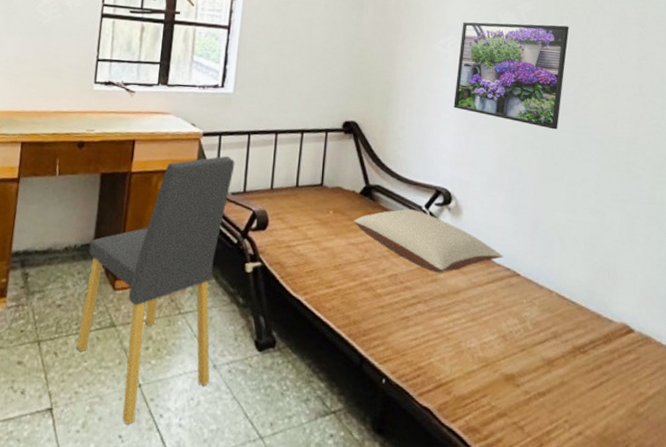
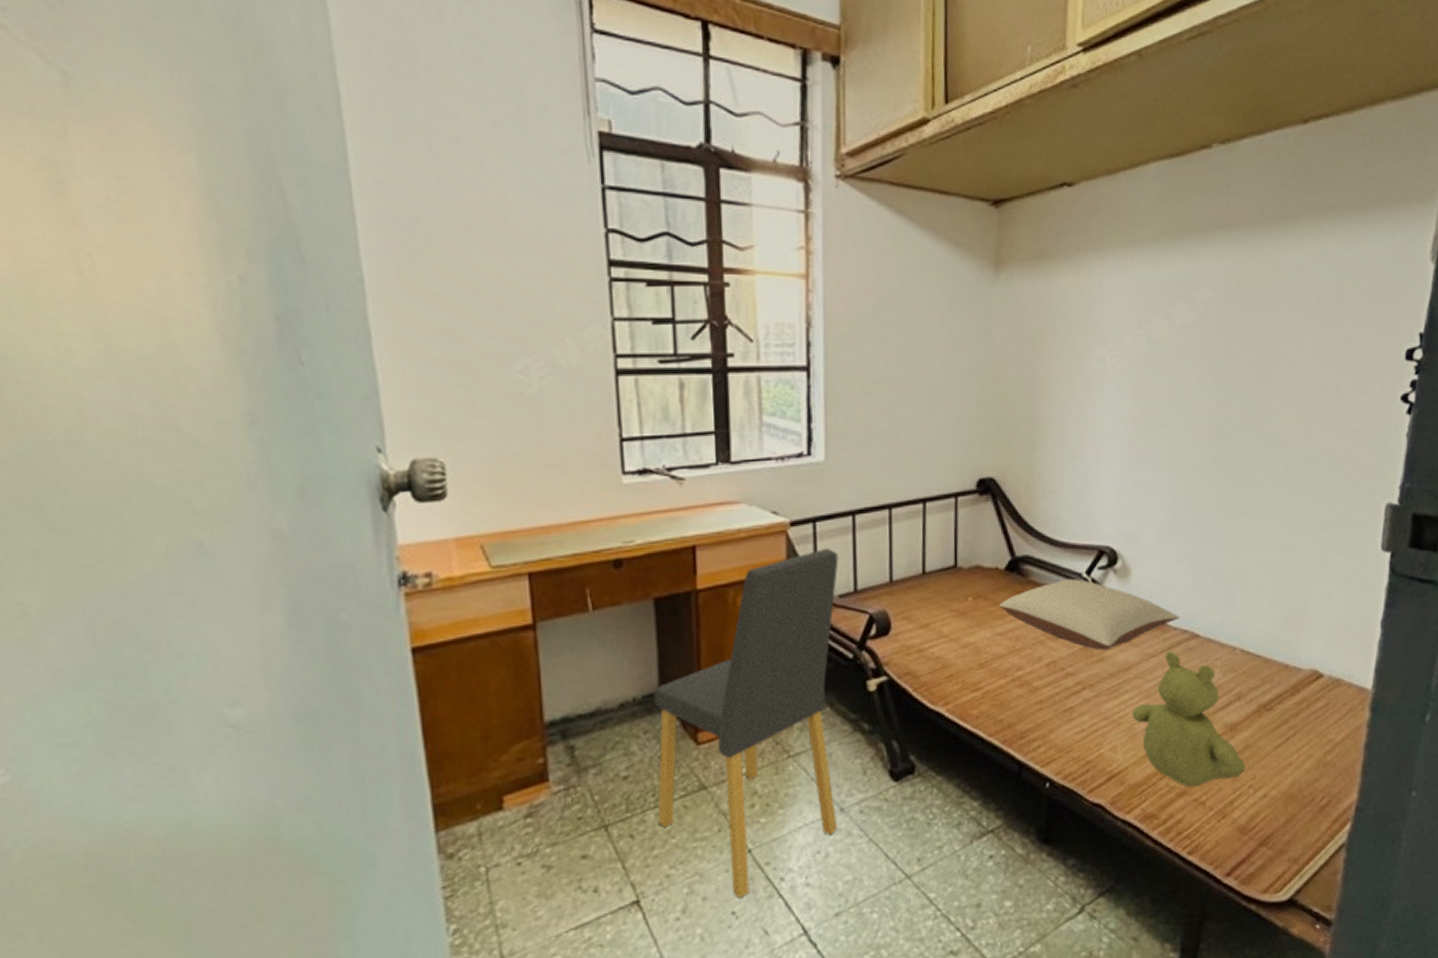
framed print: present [454,22,569,130] -> none [1116,314,1256,453]
stuffed bear: none [459,283,562,411] -> present [1132,651,1246,787]

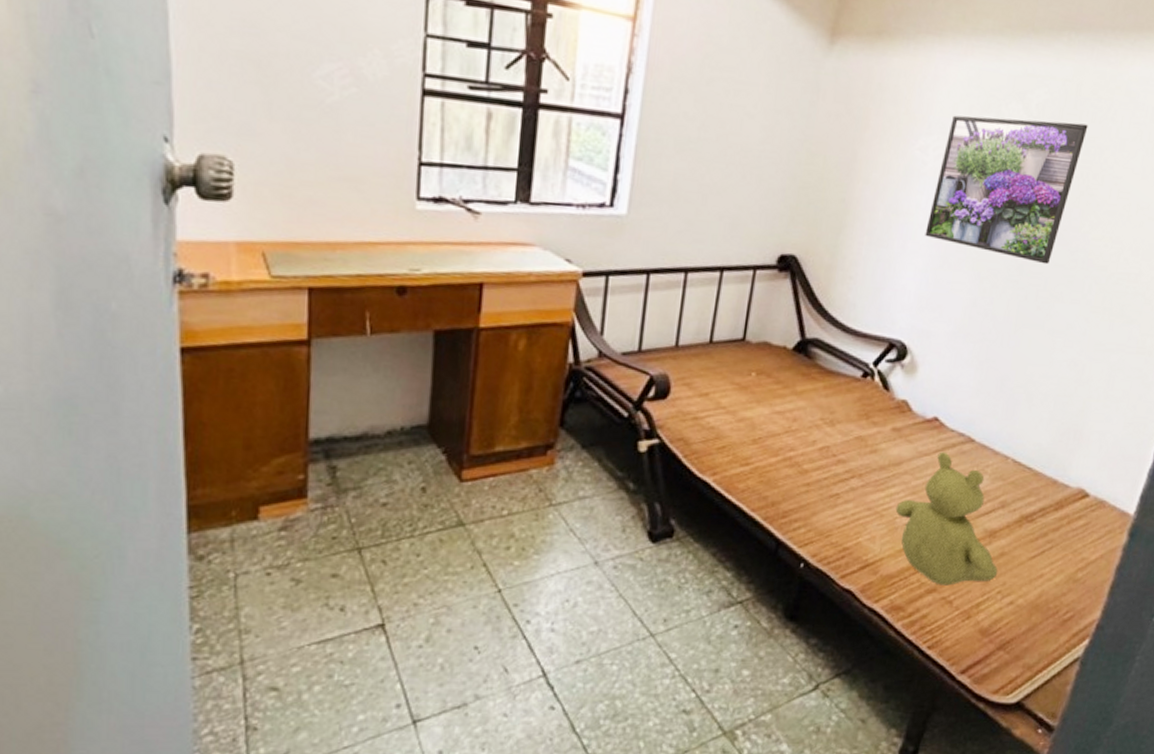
dining chair: present [654,549,839,898] -> none [412,304,628,634]
pillow: present [1000,579,1180,651] -> none [782,367,959,443]
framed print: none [1116,314,1256,453] -> present [925,115,1089,265]

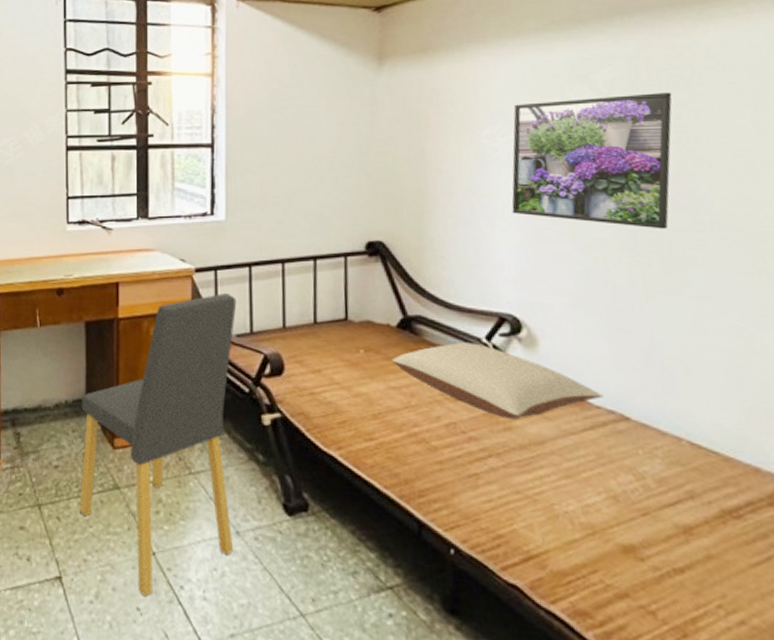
dining chair: none [412,304,628,634] -> present [80,293,237,597]
pillow: none [782,367,959,443] -> present [392,342,604,420]
stuffed bear: present [895,451,998,586] -> none [549,430,711,592]

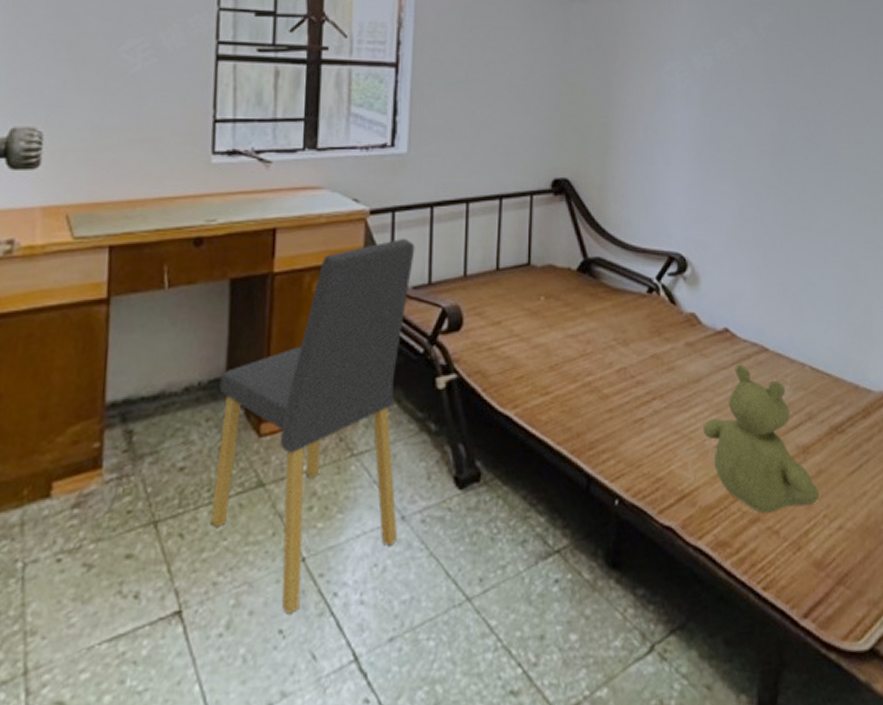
pillow: present [392,342,604,420] -> none [571,284,749,359]
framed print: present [511,92,672,229] -> none [684,40,813,169]
stuffed bear: none [549,430,711,592] -> present [702,364,820,514]

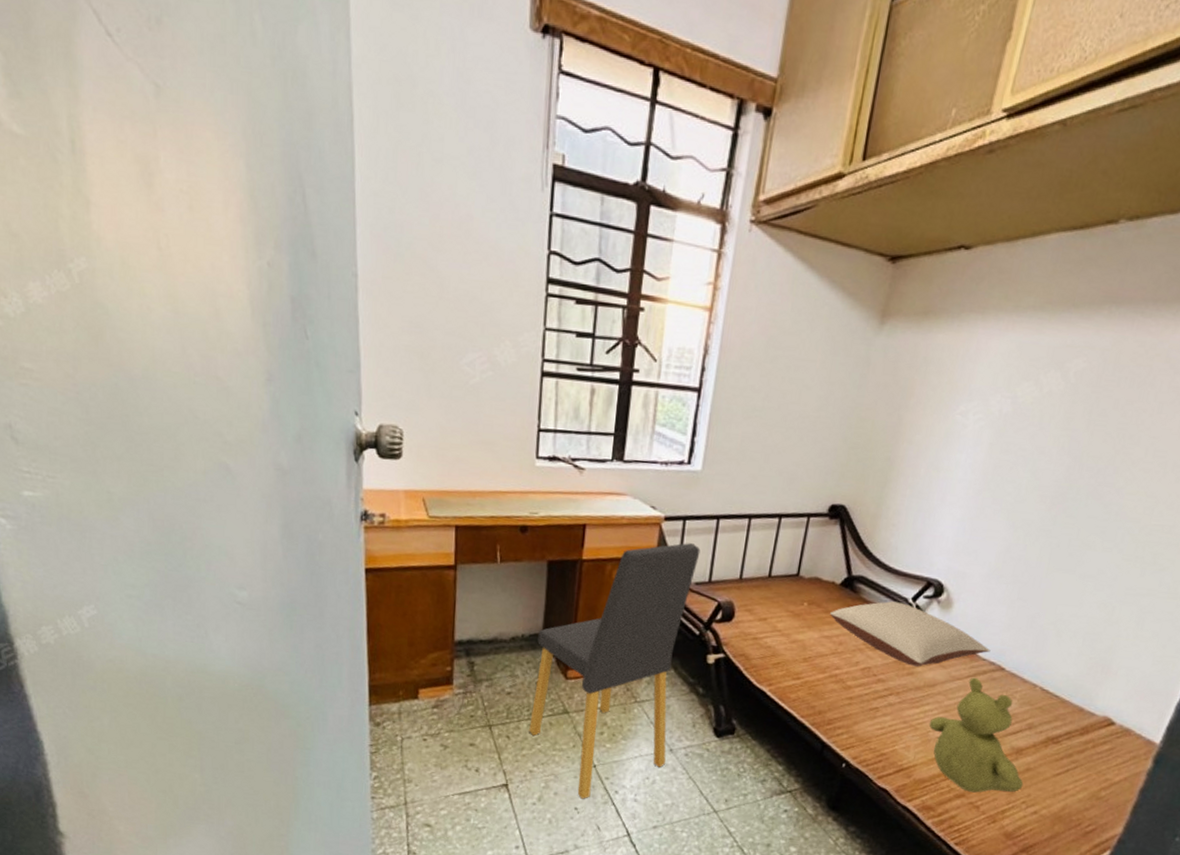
pillow: none [571,284,749,359] -> present [830,601,991,667]

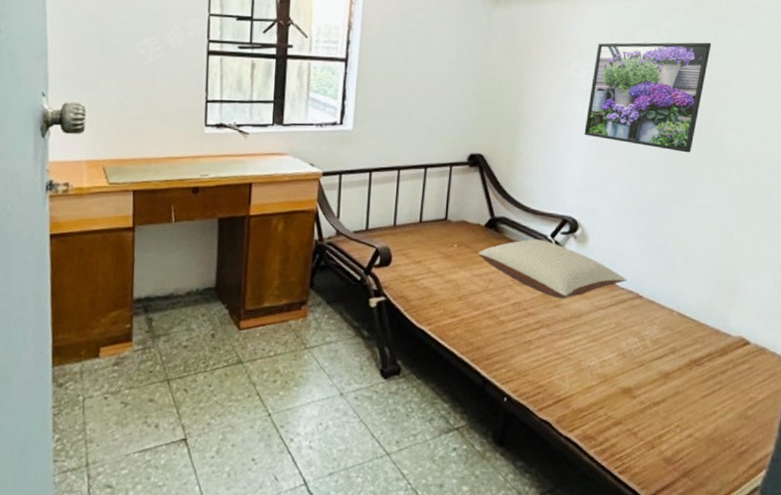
dining chair: present [529,543,701,799] -> none [206,195,357,449]
stuffed bear: present [929,677,1024,793] -> none [580,306,675,419]
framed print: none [963,383,1126,516] -> present [584,42,712,153]

